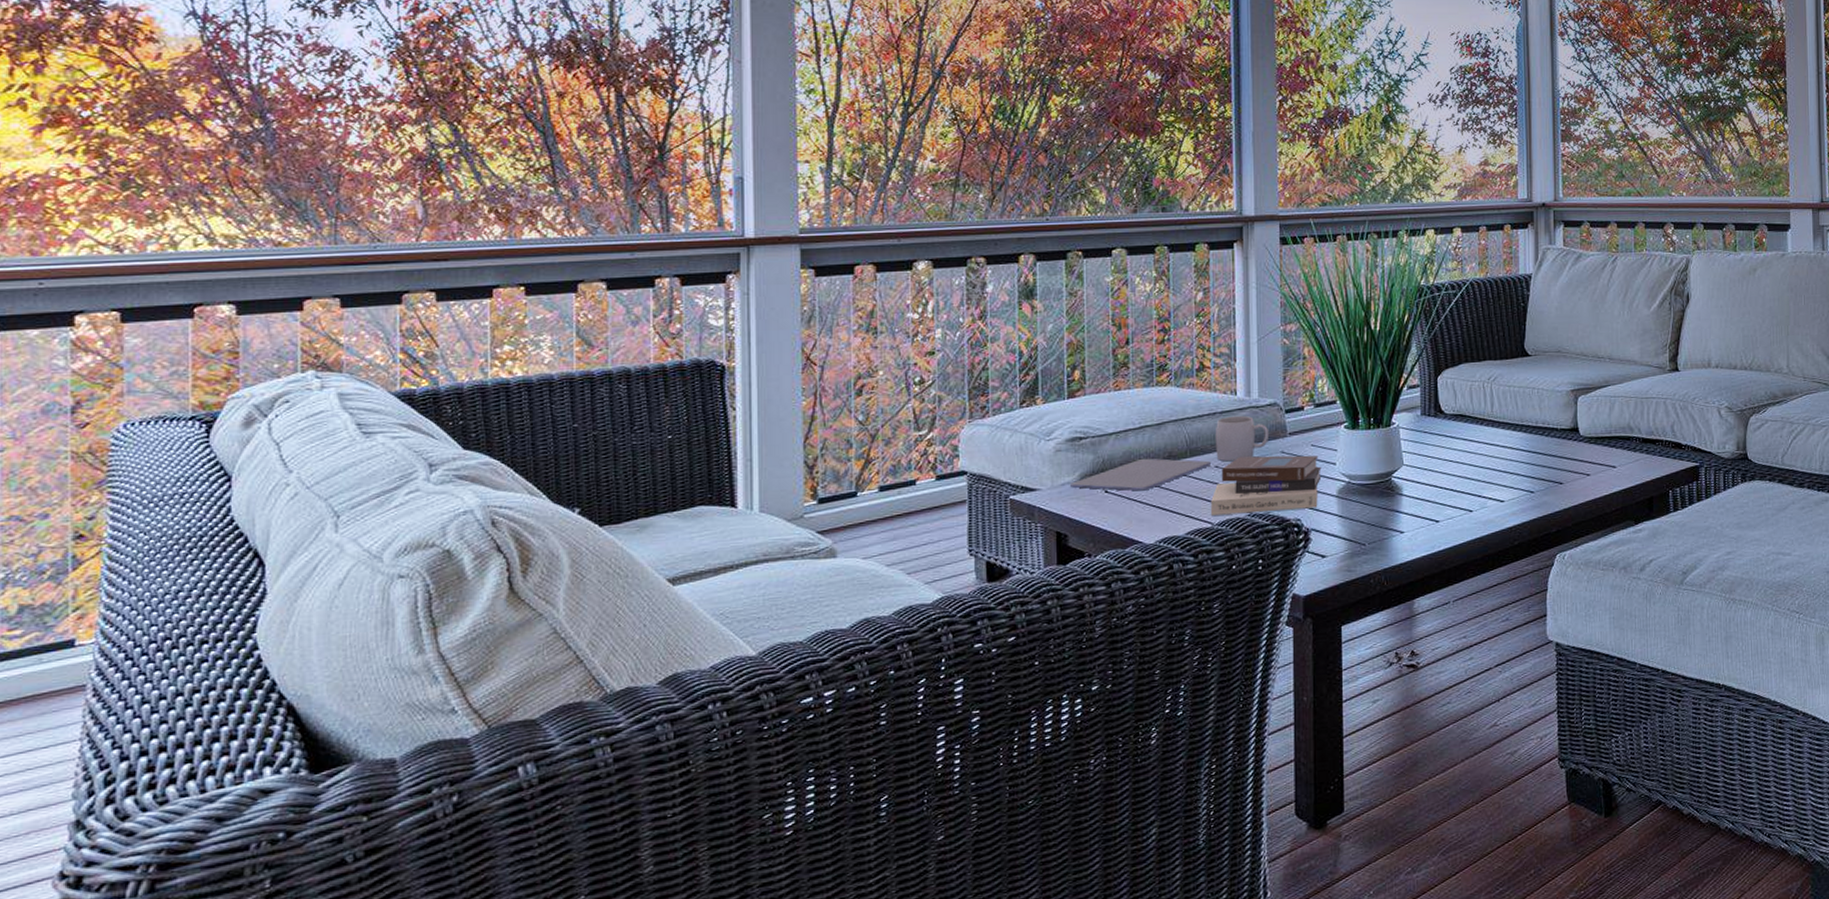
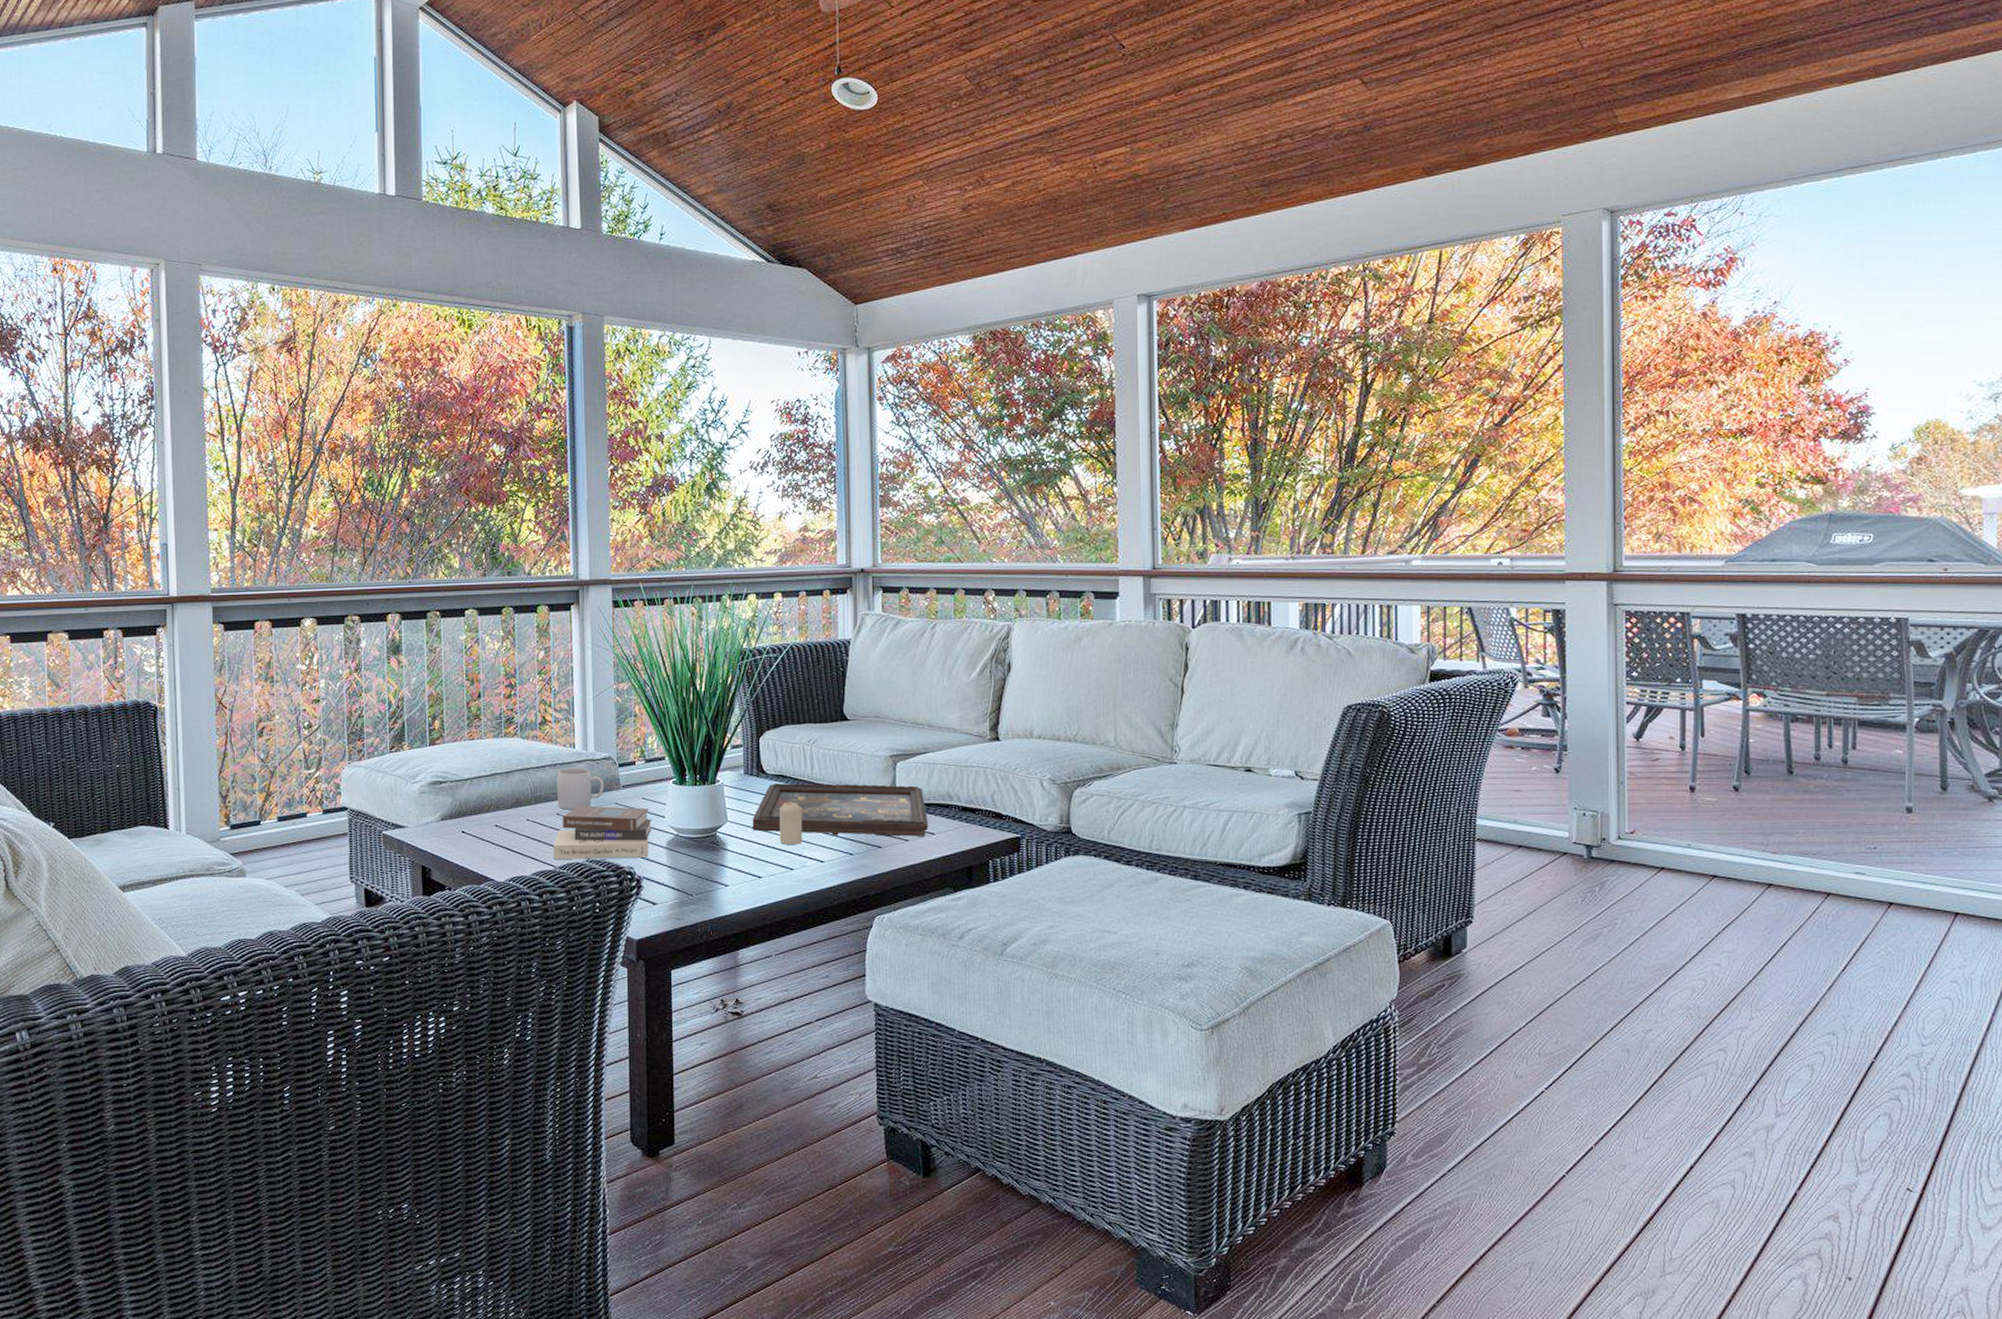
tablet: present [1069,458,1211,491] -> none [432,803,553,833]
decorative tray: none [1429,419,1609,474] -> present [752,783,928,837]
candle: none [1457,441,1483,486] -> present [779,801,803,845]

